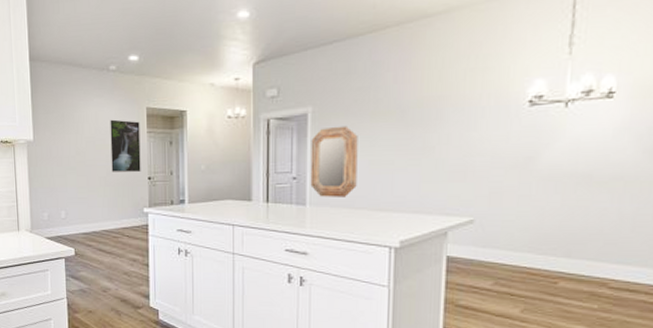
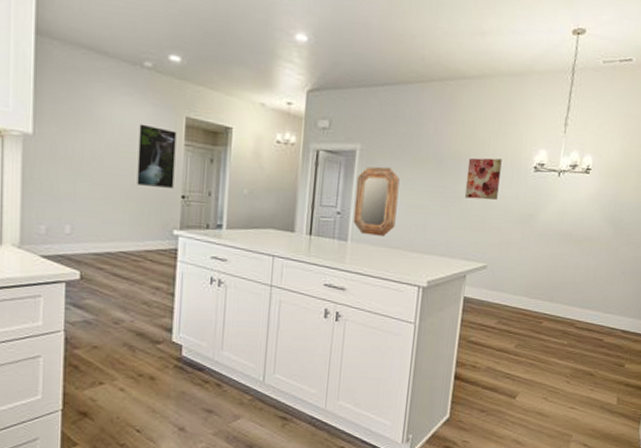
wall art: none [437,98,483,147] -> present [464,158,502,200]

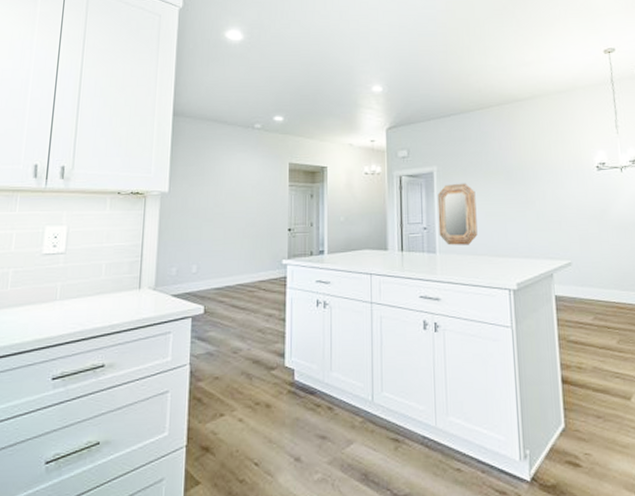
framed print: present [137,124,177,188] -> none [251,173,282,224]
wall art: present [464,158,502,200] -> none [534,163,568,202]

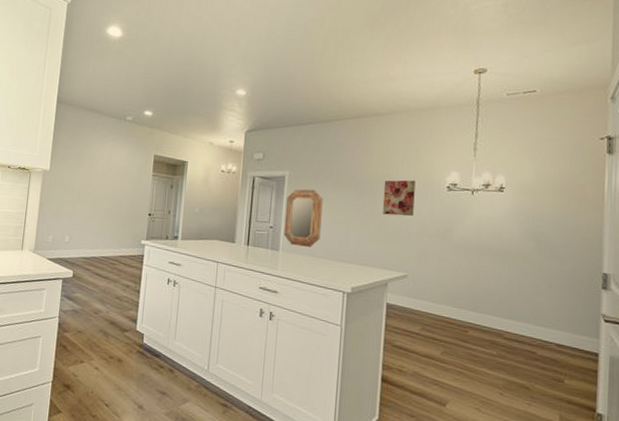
wall art: none [534,163,568,202] -> present [382,180,416,216]

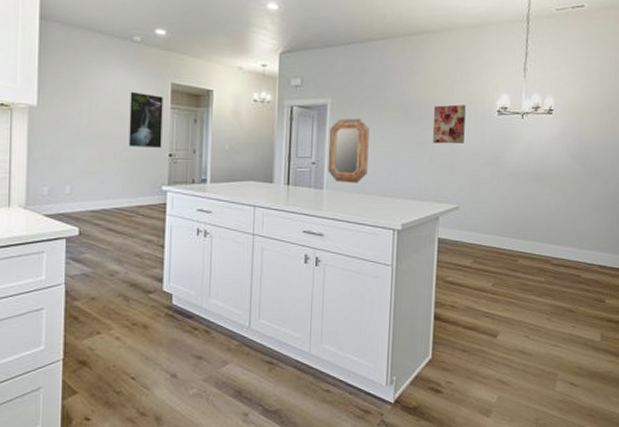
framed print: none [117,161,147,208] -> present [128,91,163,148]

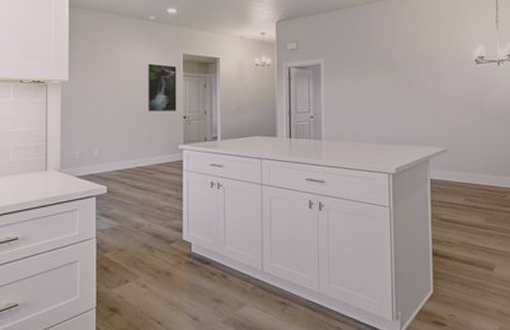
home mirror: present [327,118,370,183] -> none [324,74,361,133]
wall art: present [432,104,466,144] -> none [417,57,447,93]

